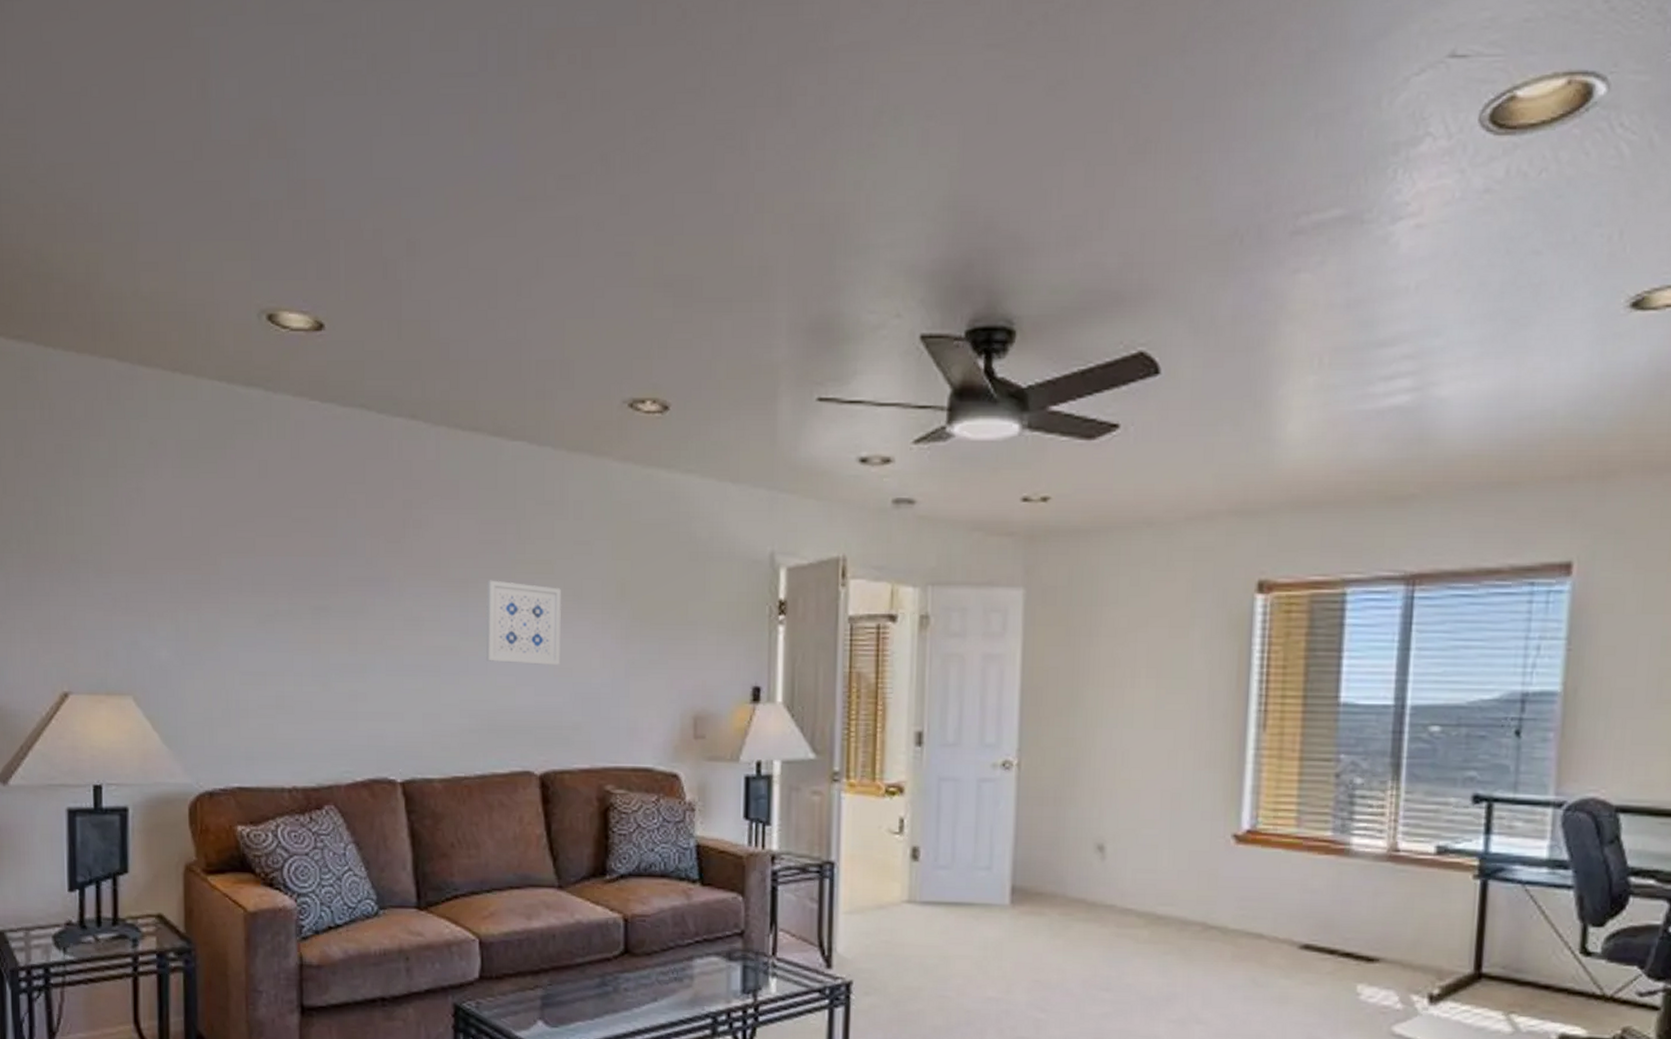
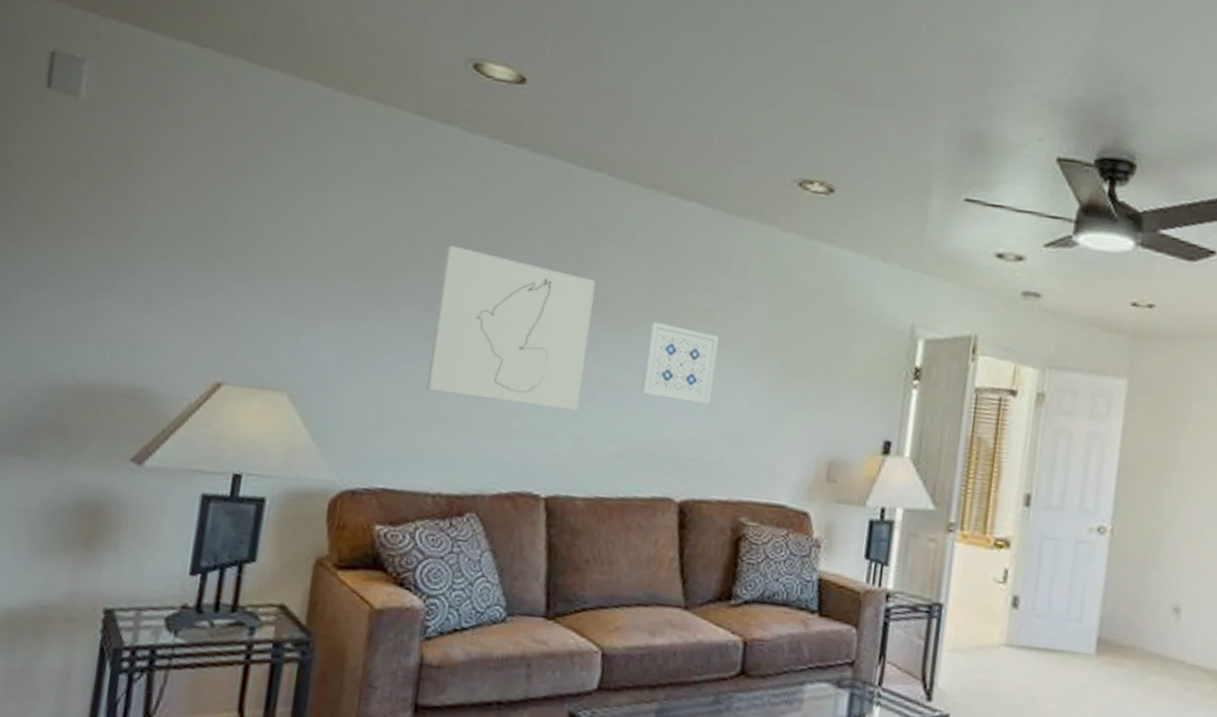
wall art: none [266,520,424,687] -> present [426,245,596,411]

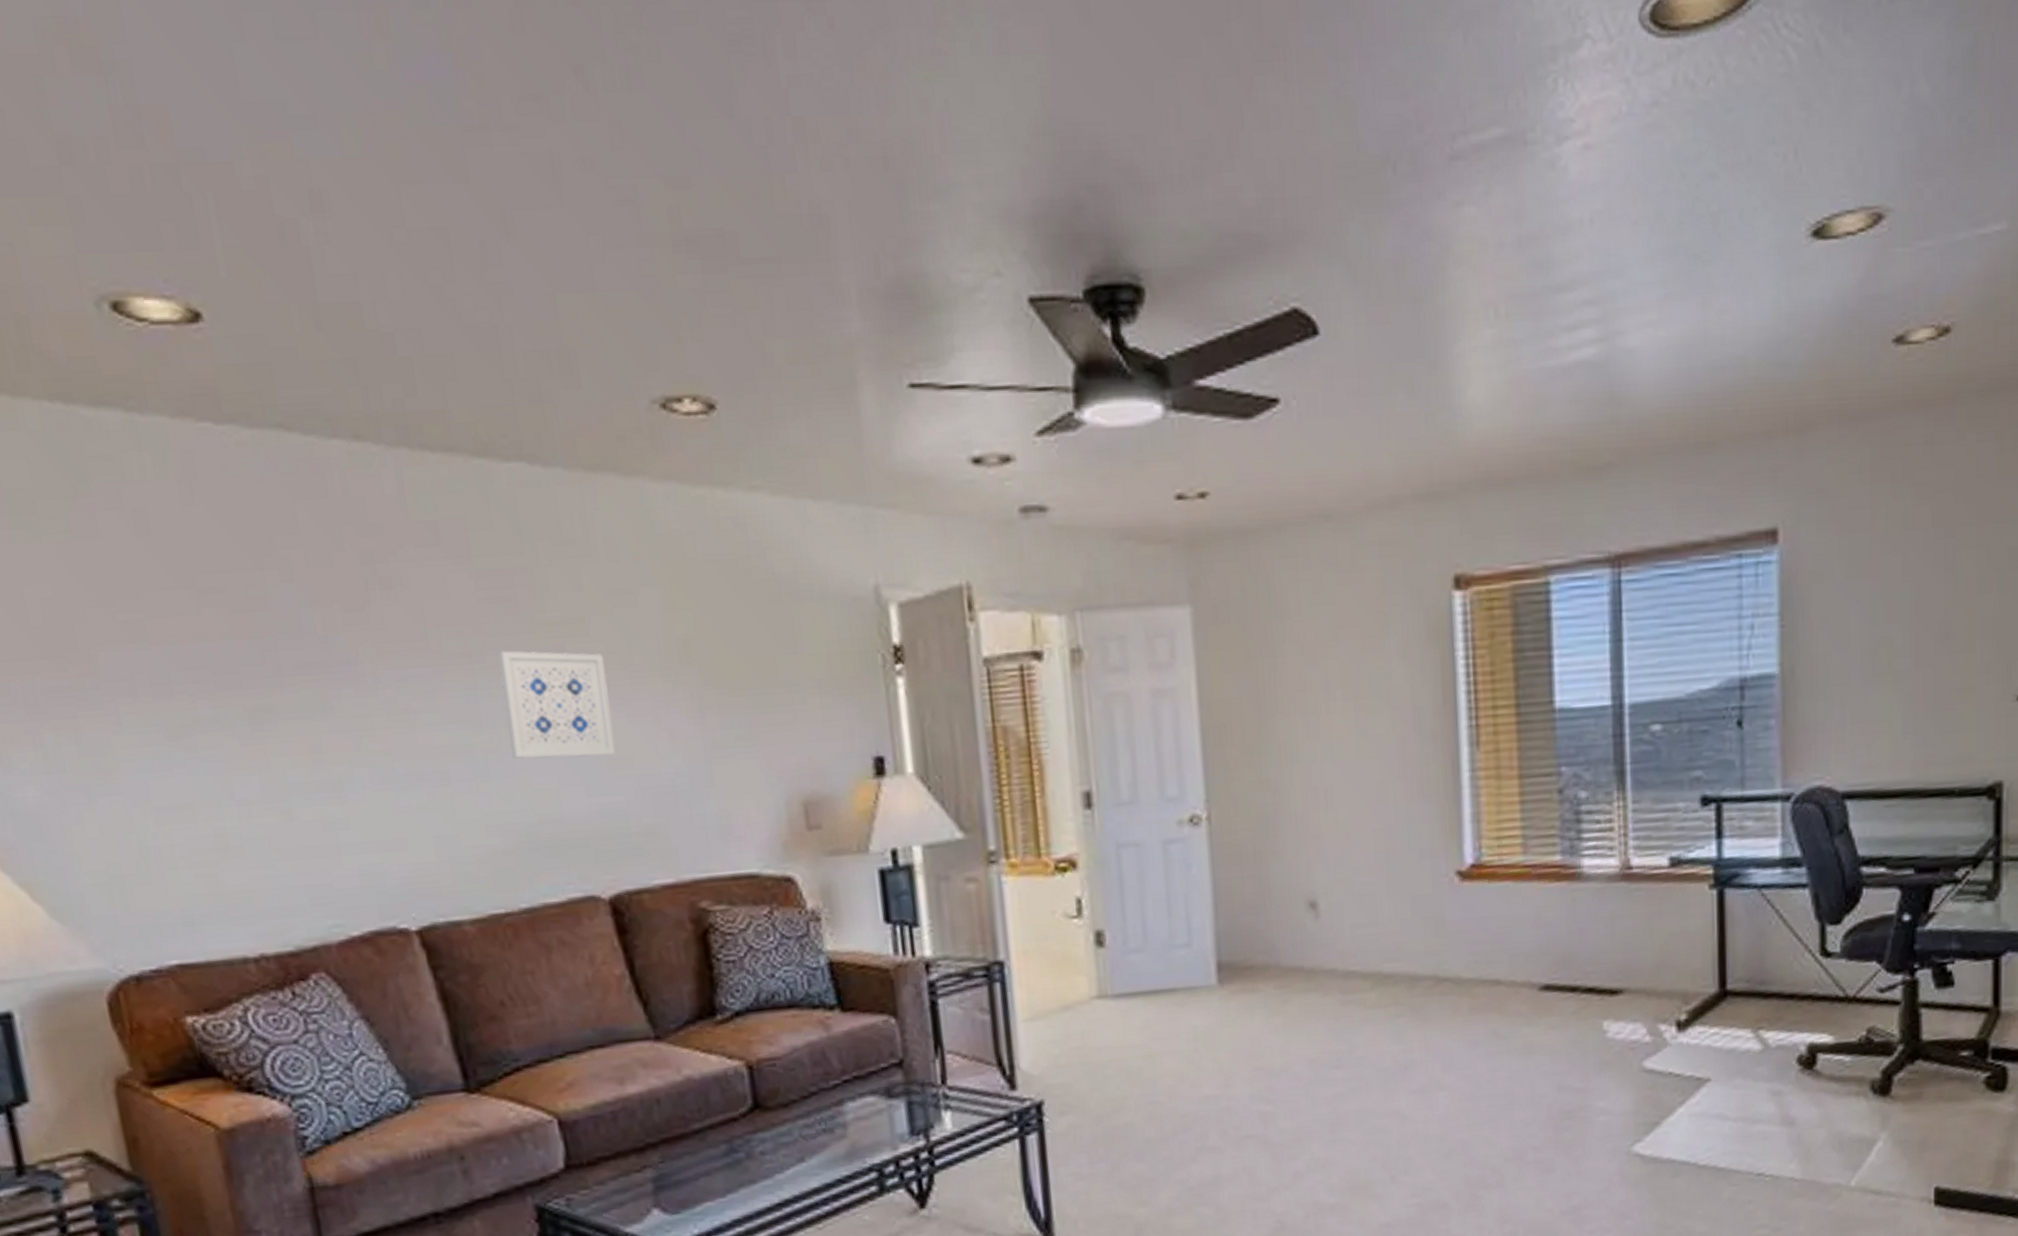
wall art: present [426,245,596,411] -> none [160,593,429,813]

